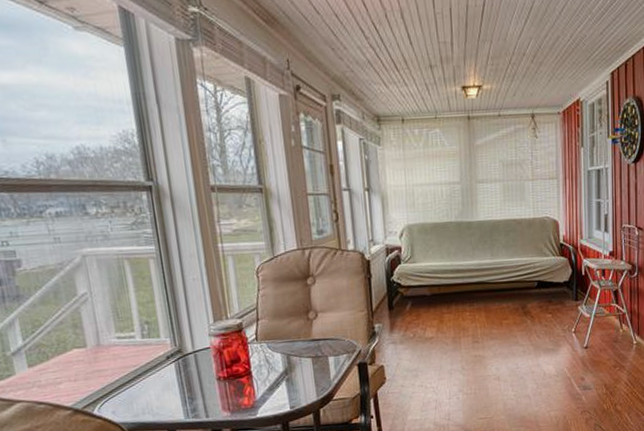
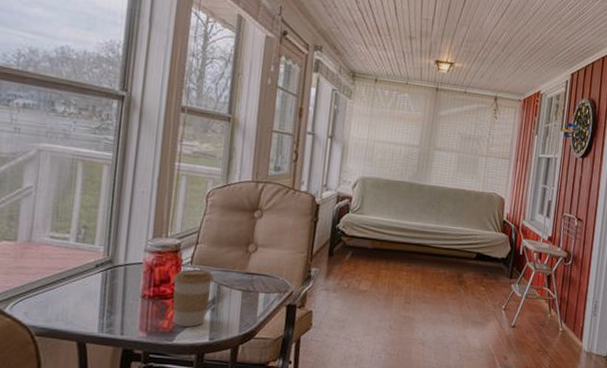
coffee cup: none [242,343,283,401] -> present [172,269,214,328]

